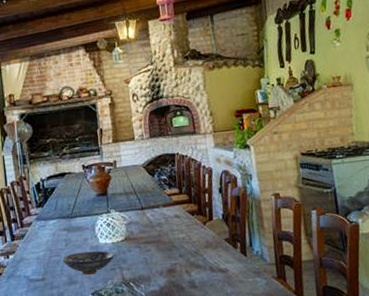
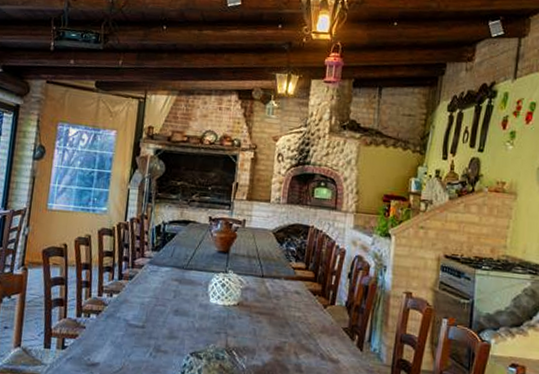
bowl: present [62,250,115,275] -> none [167,306,224,334]

